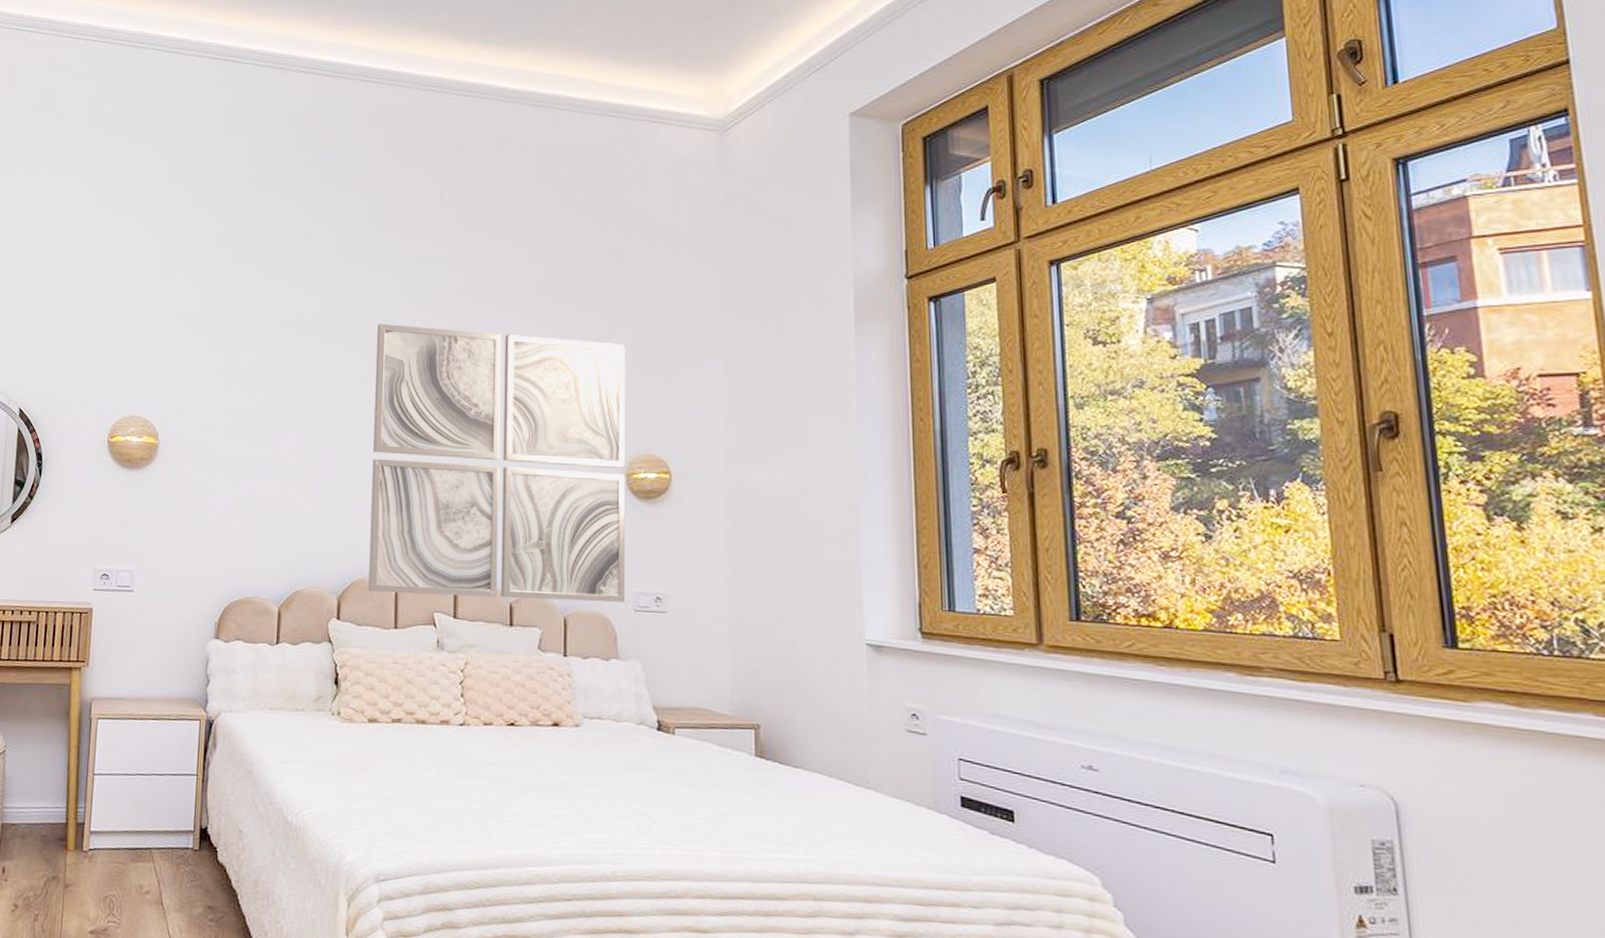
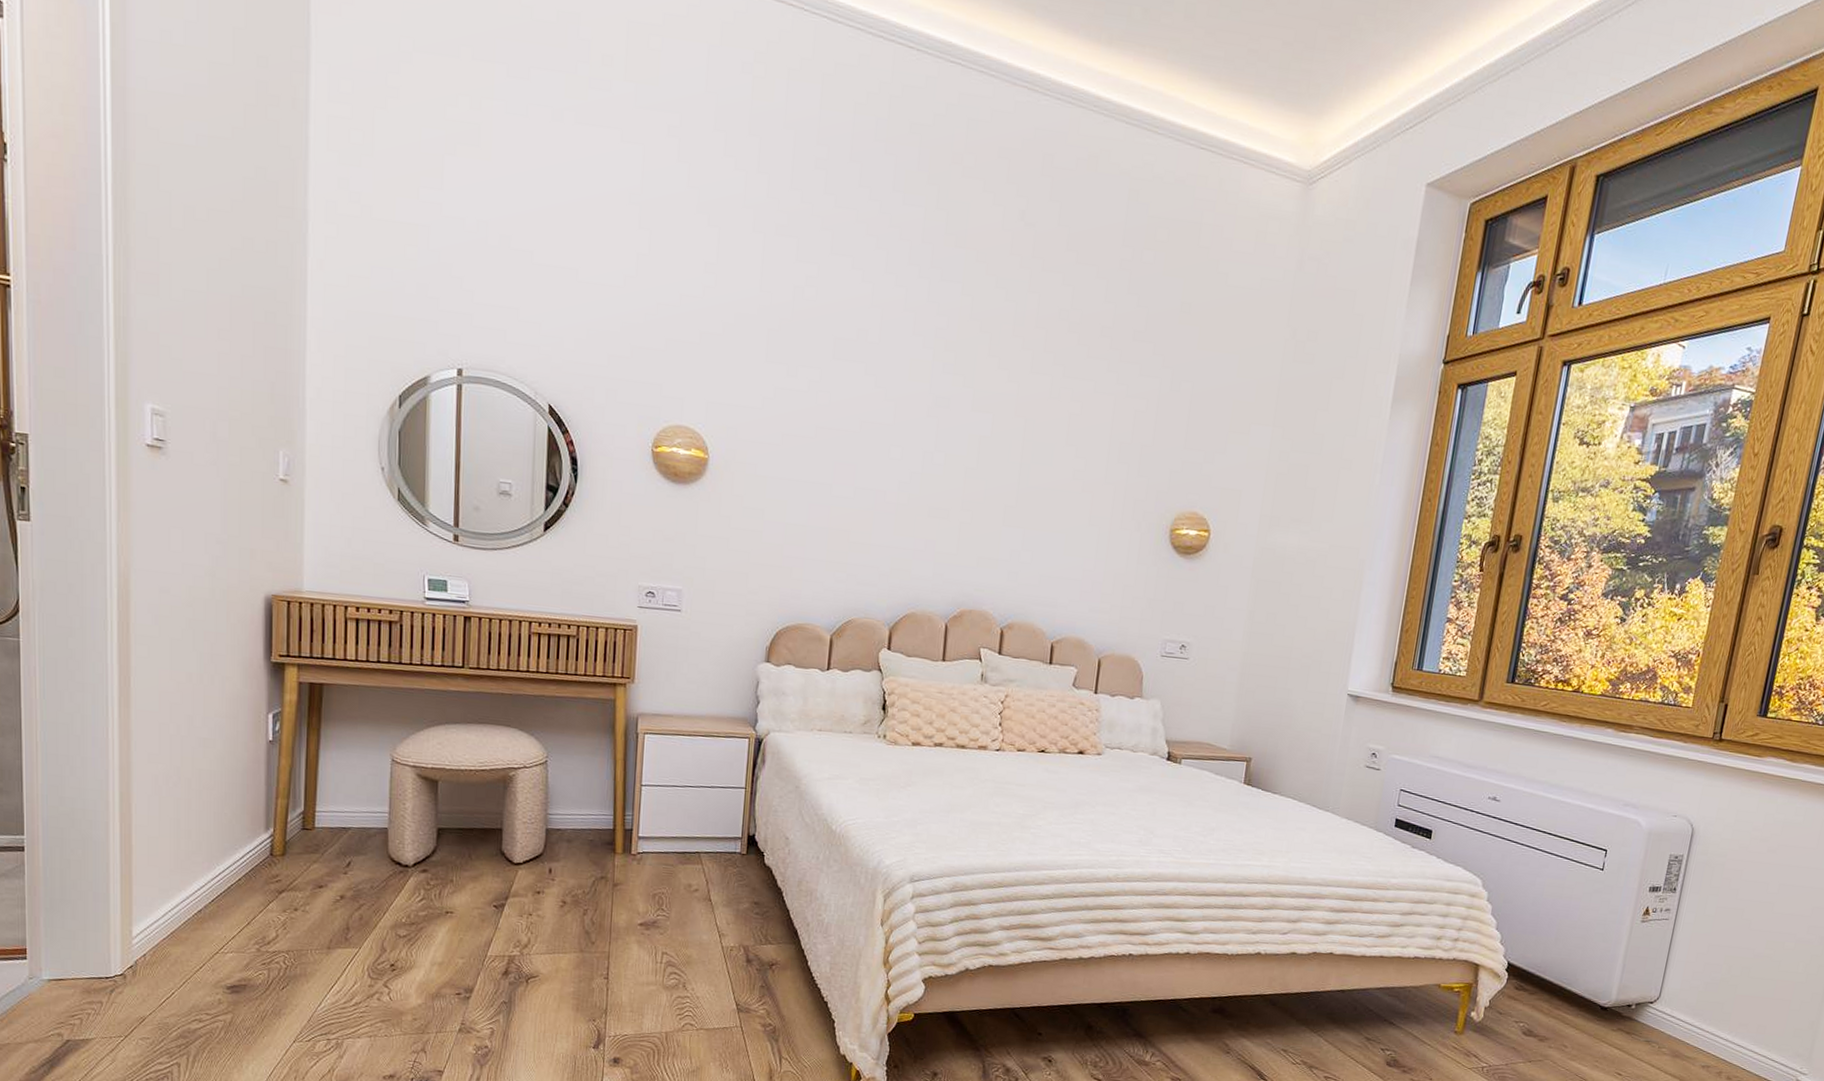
wall art: present [368,324,626,603] -> none [919,351,1186,648]

